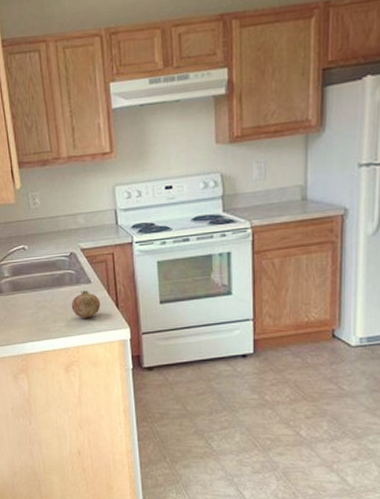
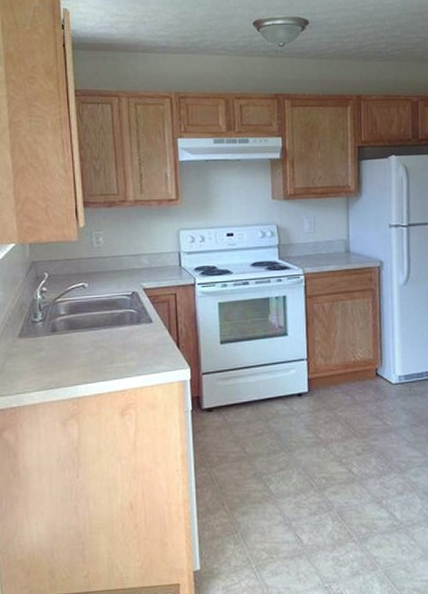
fruit: present [71,290,101,318] -> none [130,329,161,359]

